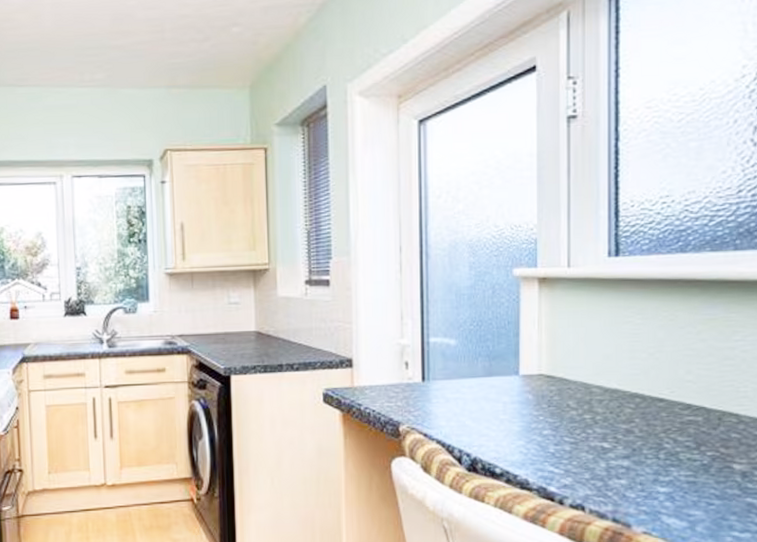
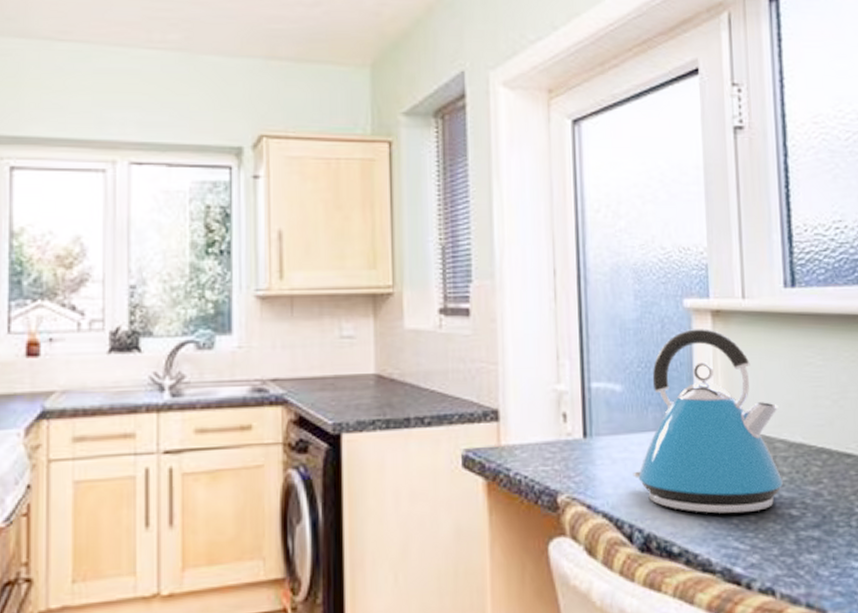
kettle: none [463,293,597,445] -> present [633,329,783,514]

